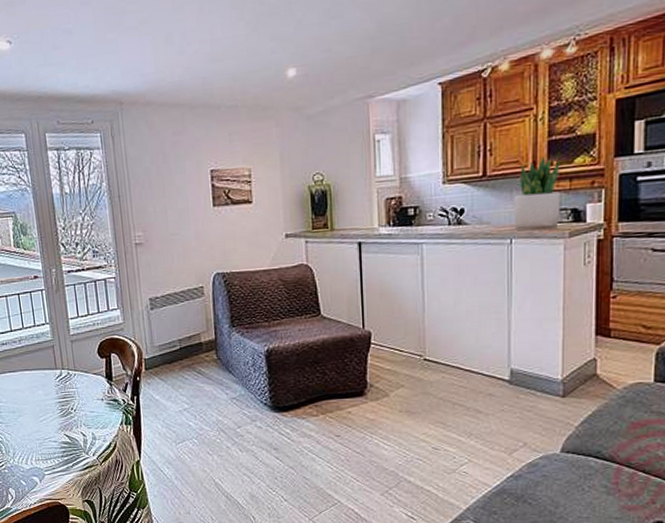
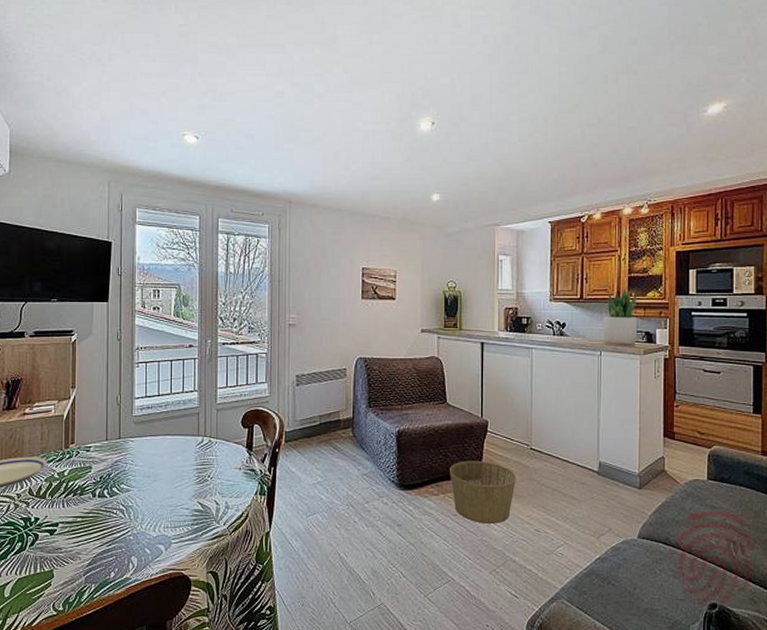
basket: none [329,376,408,444] -> present [450,461,516,524]

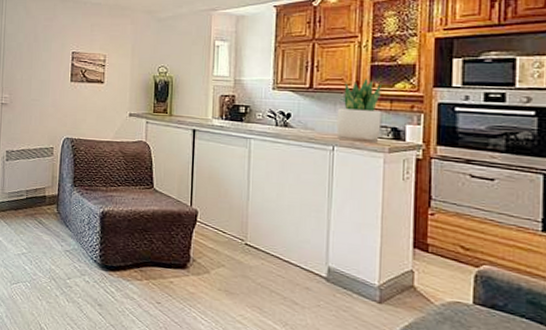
basket: present [450,461,516,524] -> none [154,249,228,318]

